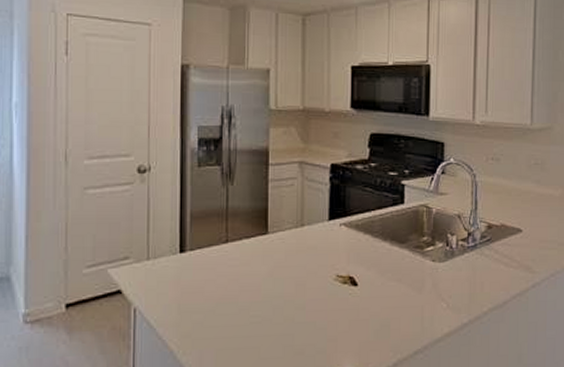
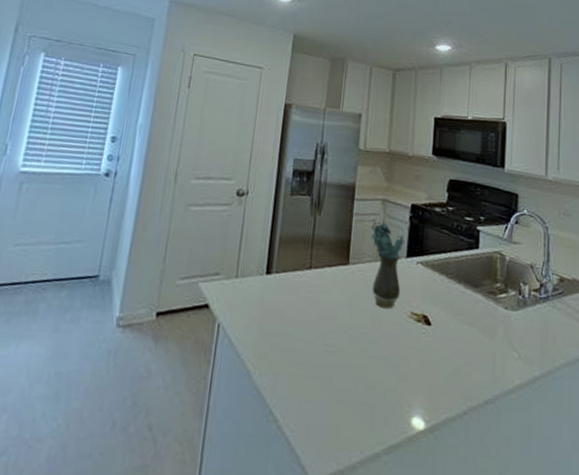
vase: none [288,184,325,275] -> present [370,220,404,309]

